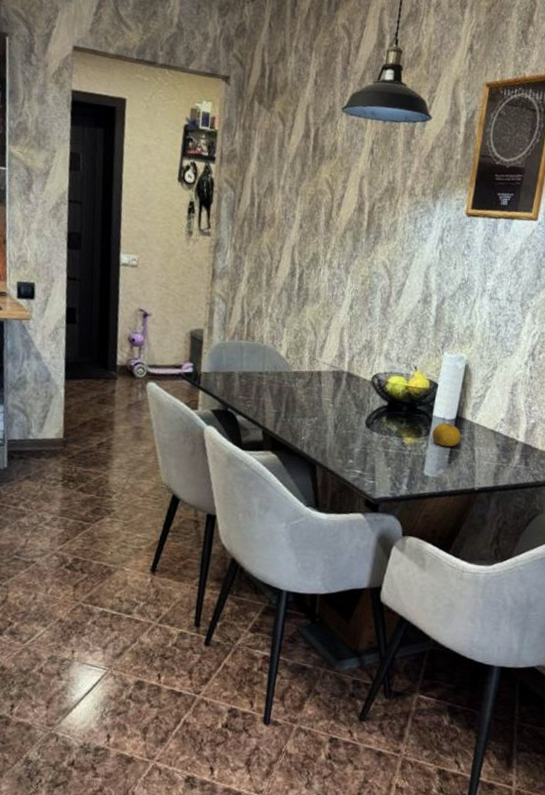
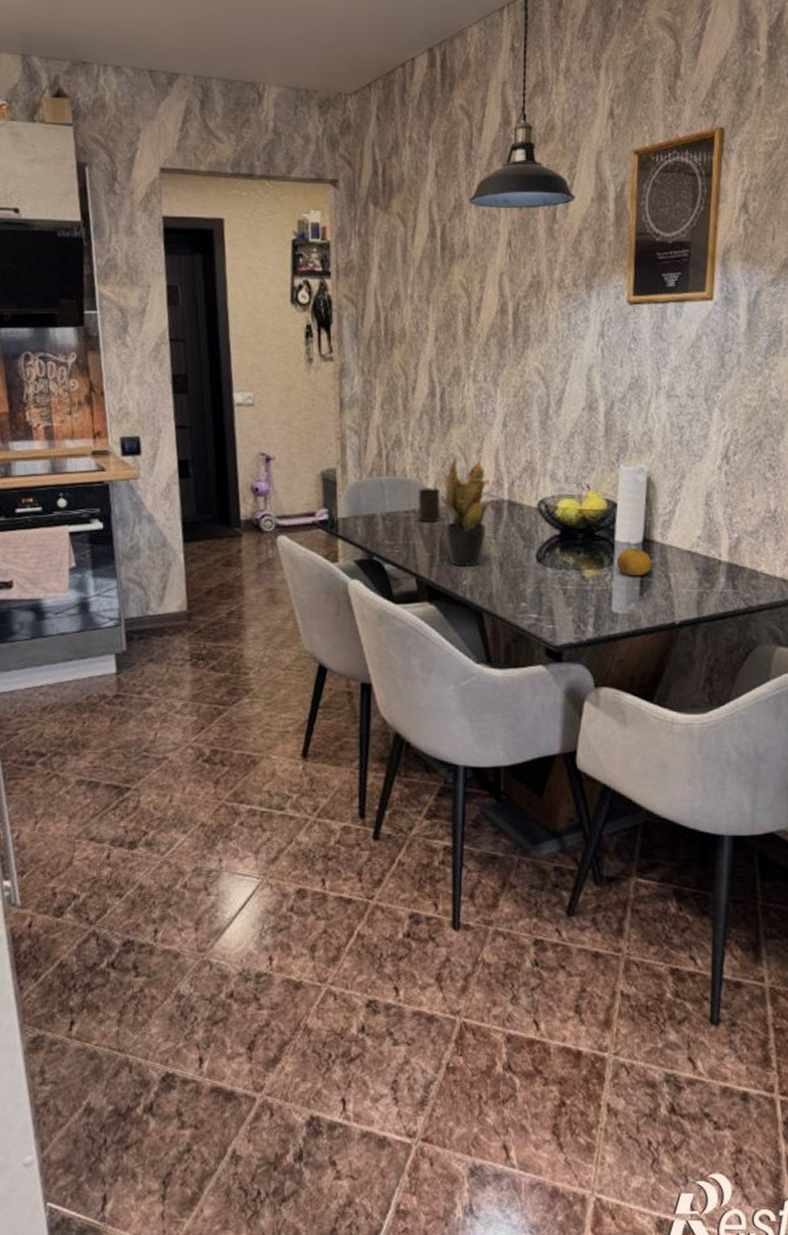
cup: none [270,354,290,384] -> present [417,488,441,522]
potted plant: none [289,331,338,425] -> present [439,457,497,567]

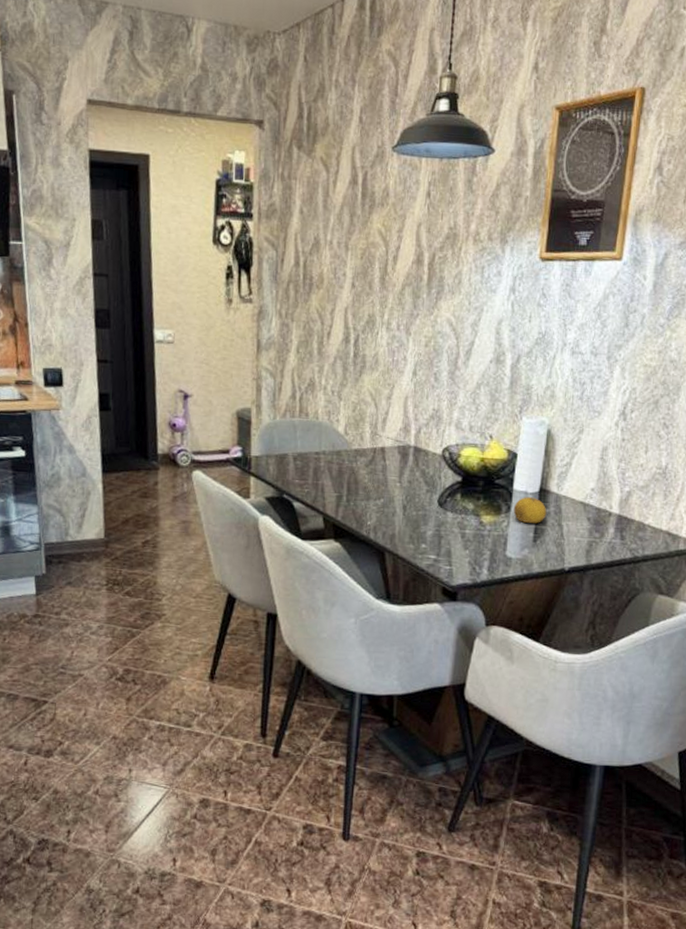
cup: present [417,488,441,522] -> none [328,430,350,464]
potted plant: present [439,457,497,567] -> none [349,403,403,508]

